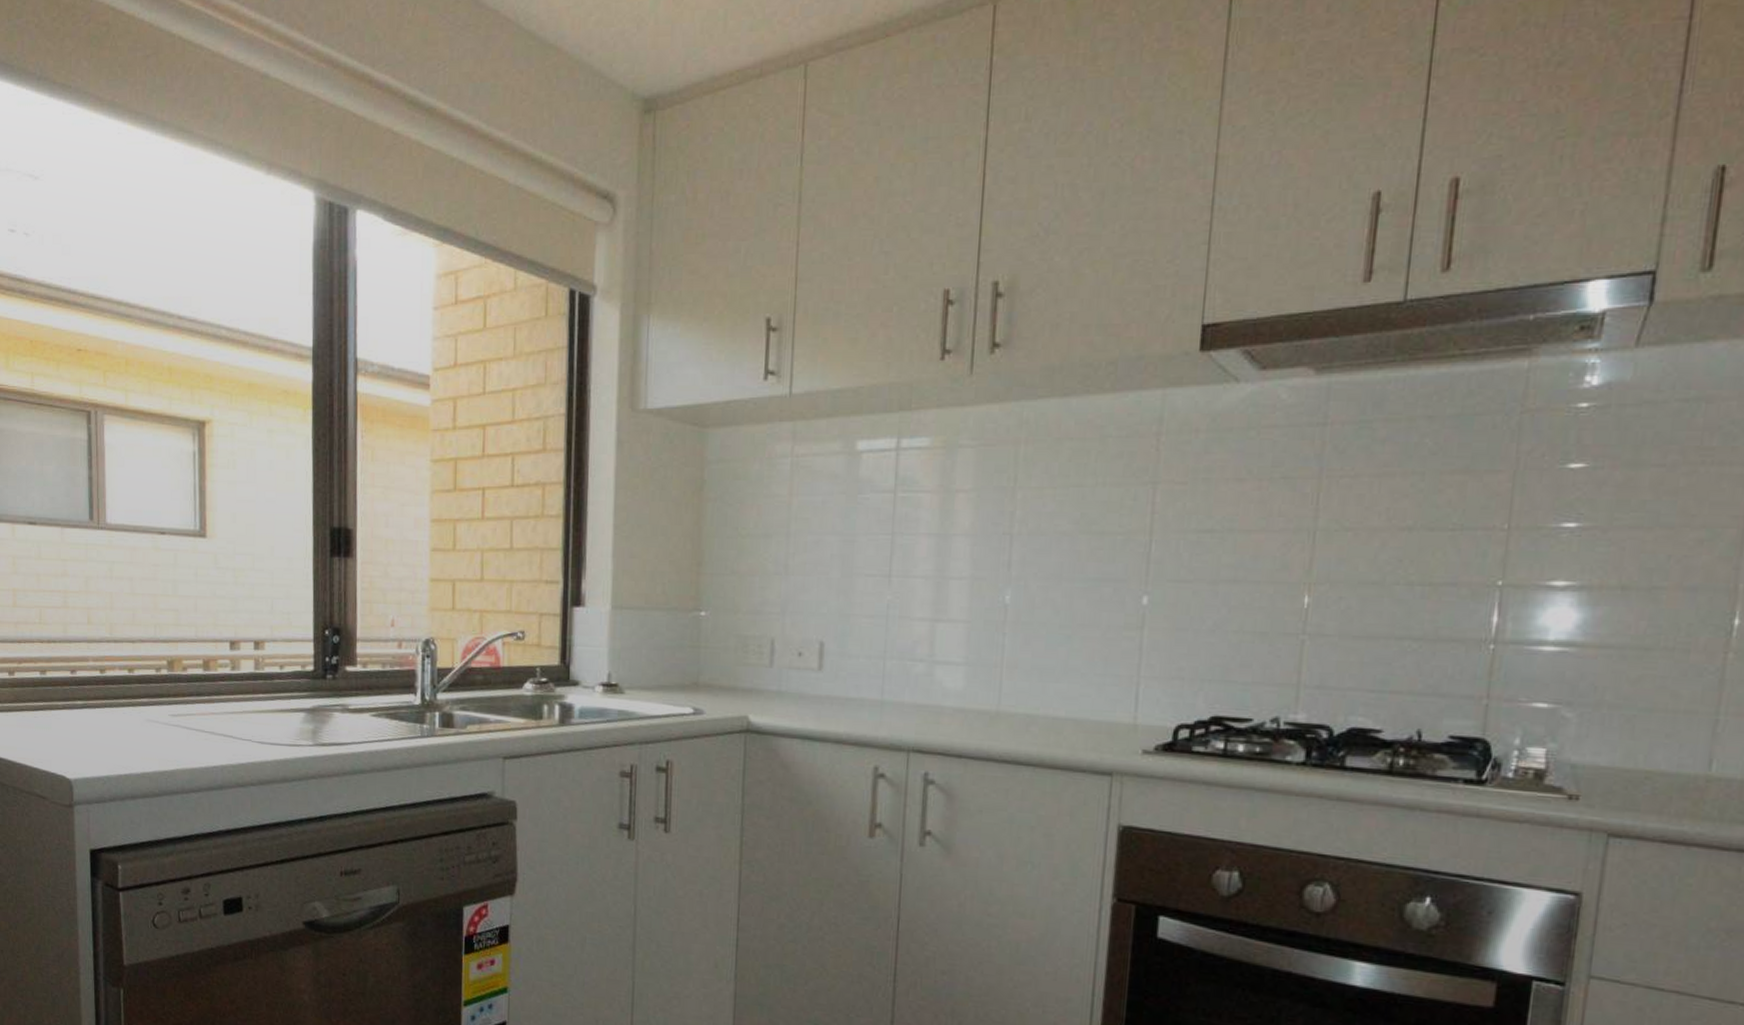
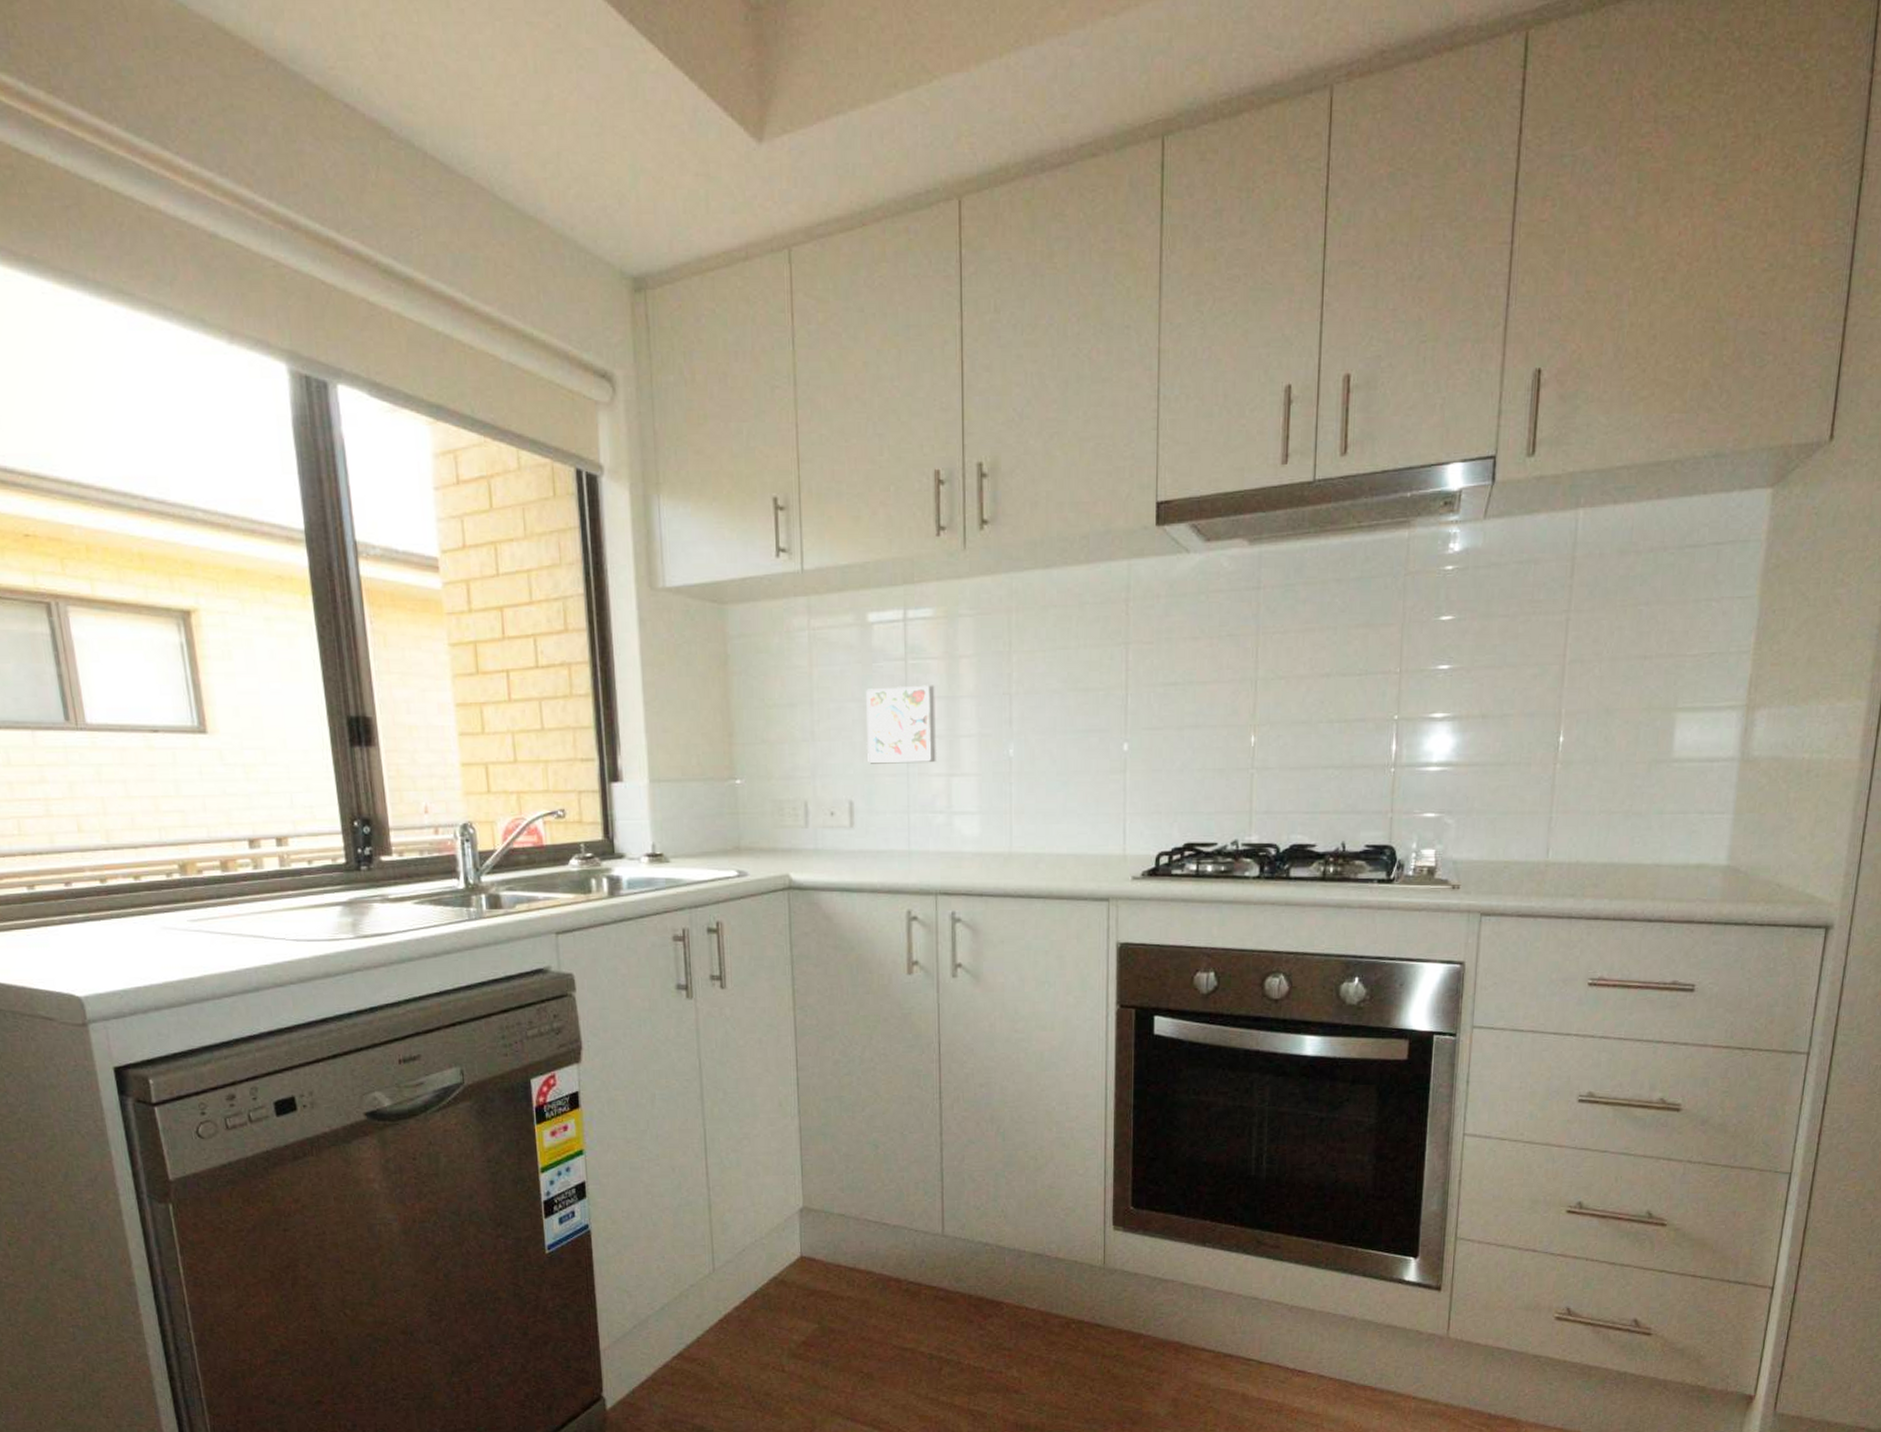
decorative tile: none [844,519,926,606] -> present [866,684,936,764]

